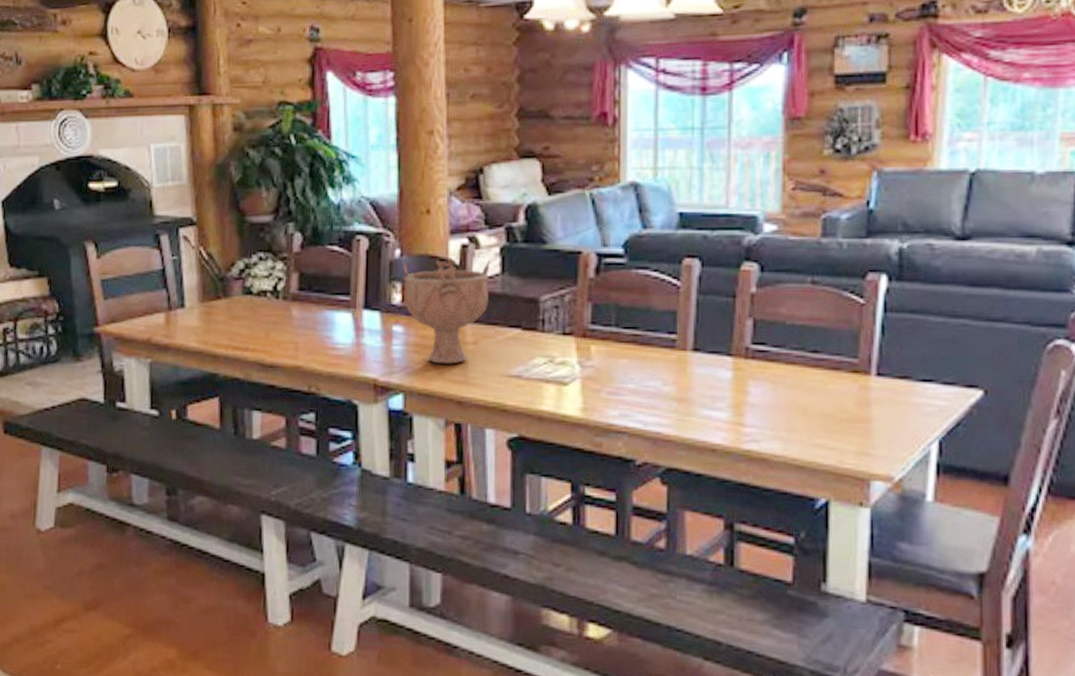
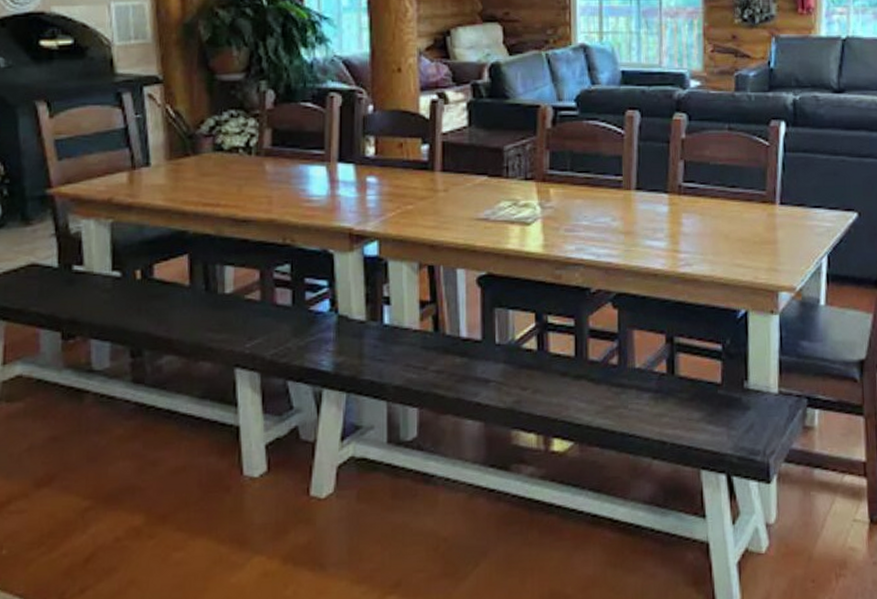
decorative bowl: present [403,258,490,365] -> none [376,112,458,211]

